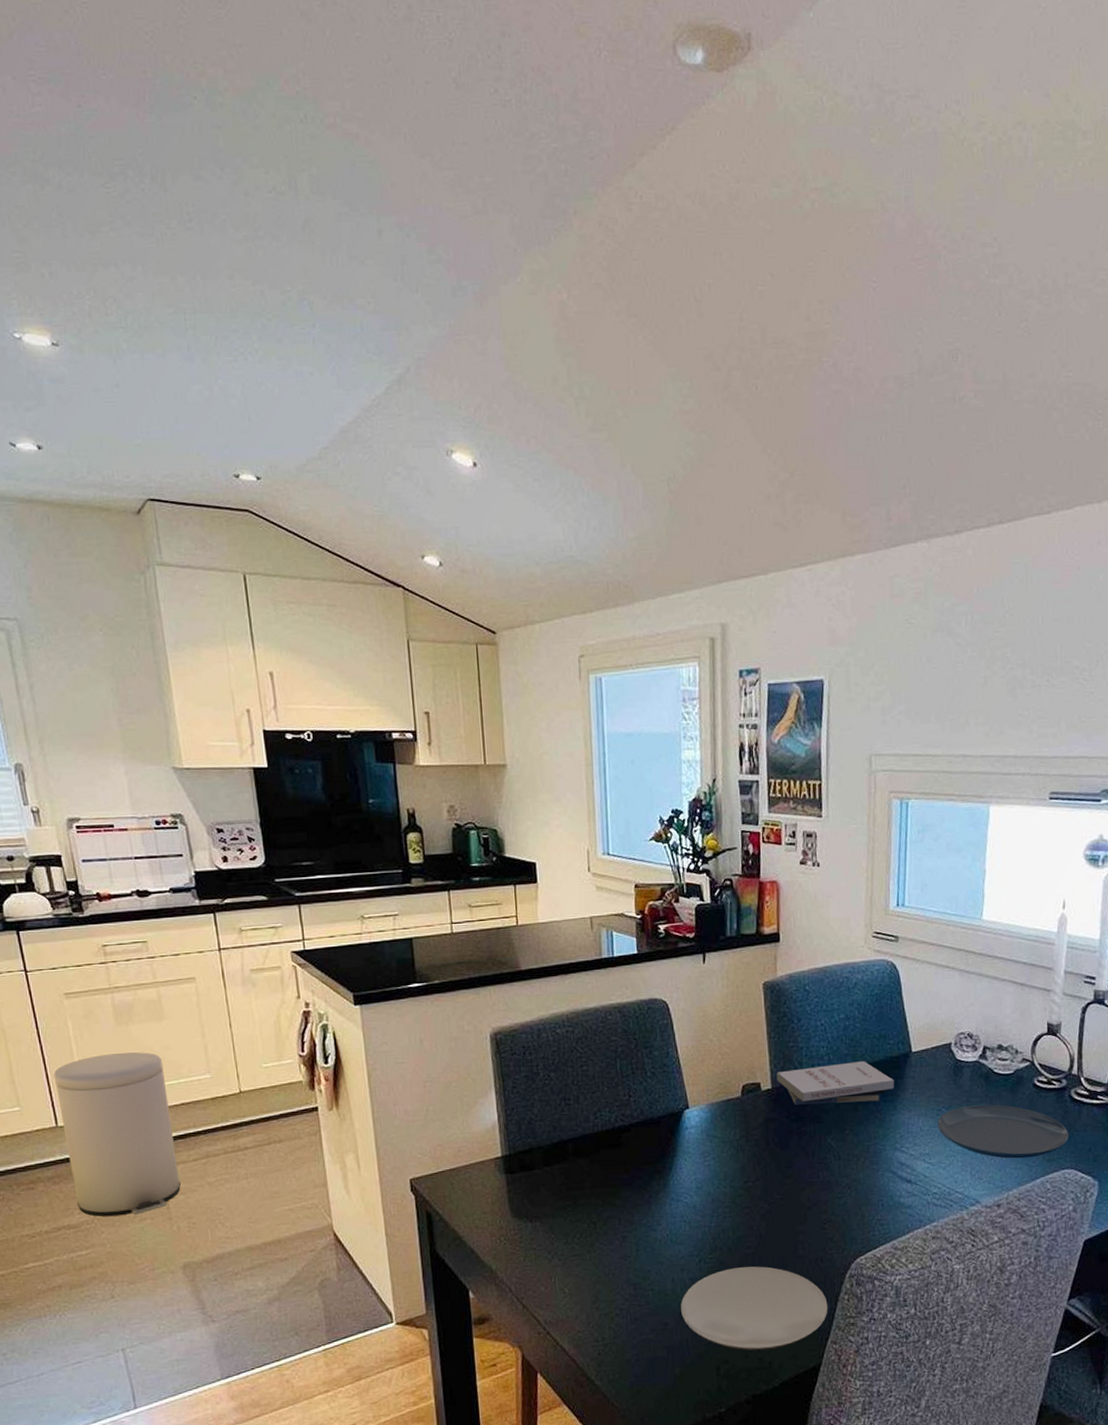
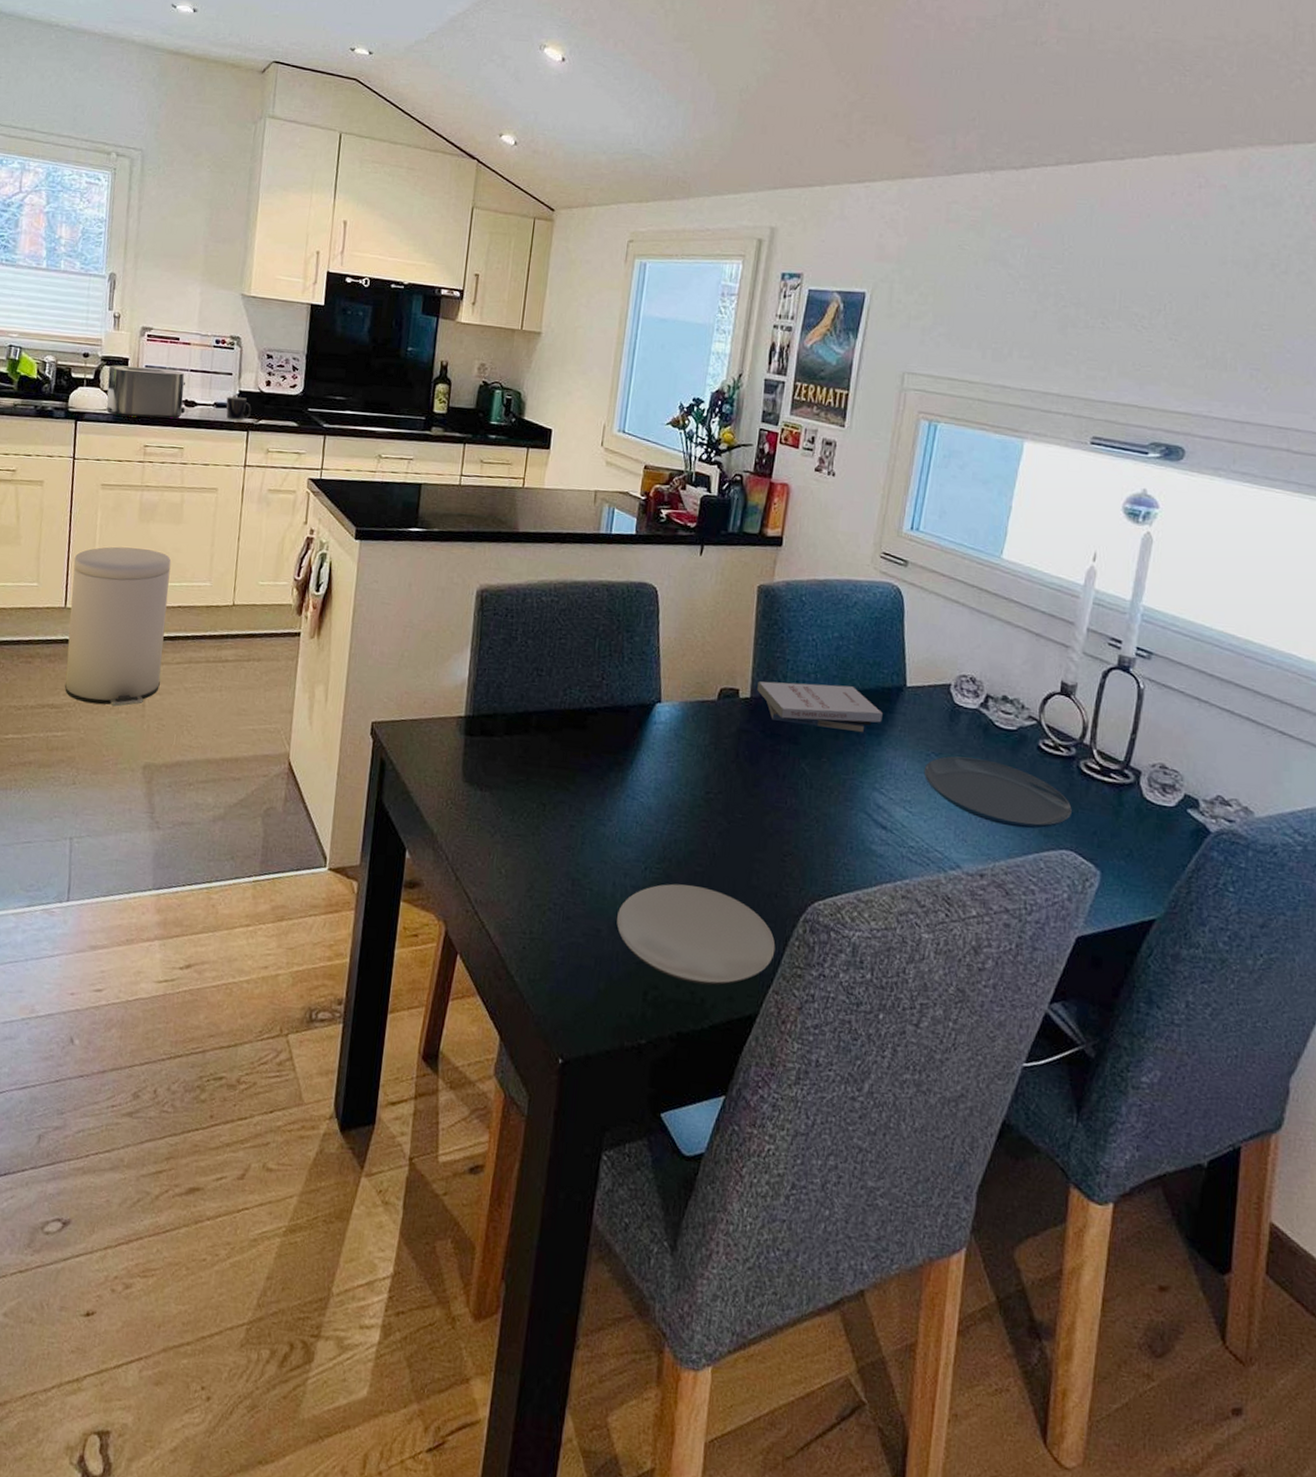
toaster: none [41,859,139,919] -> present [106,365,185,419]
mug: none [182,878,213,906] -> present [226,396,252,422]

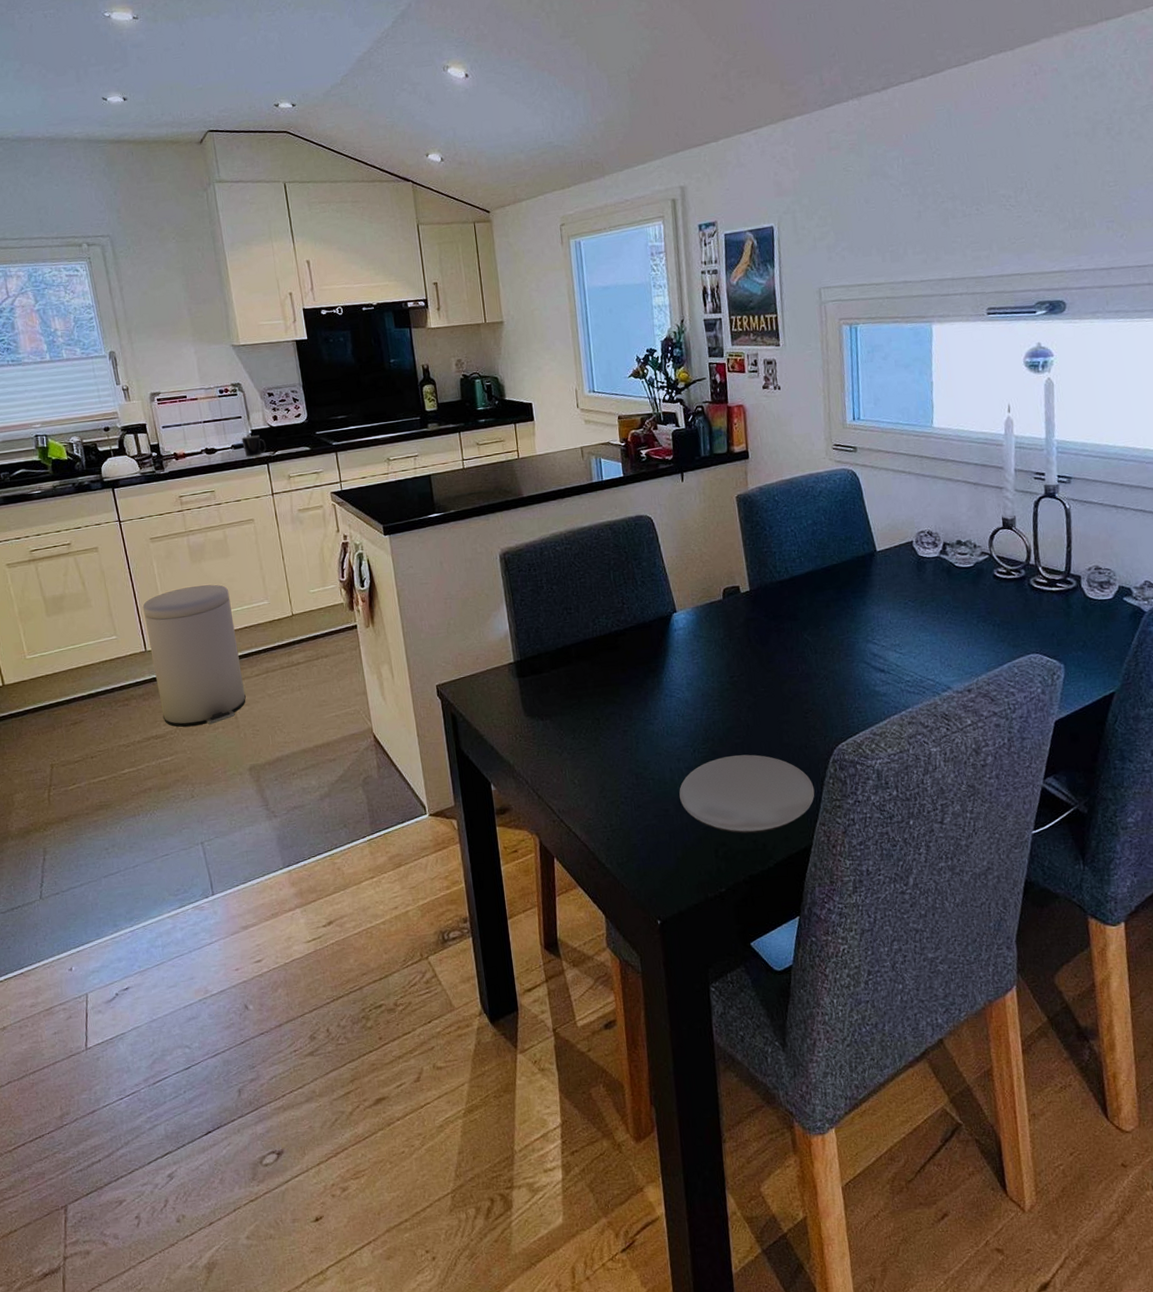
toaster: present [106,365,185,419] -> none [130,424,208,476]
books: present [757,681,883,732] -> none [753,562,862,605]
plate: present [923,756,1072,829] -> none [905,596,1032,646]

